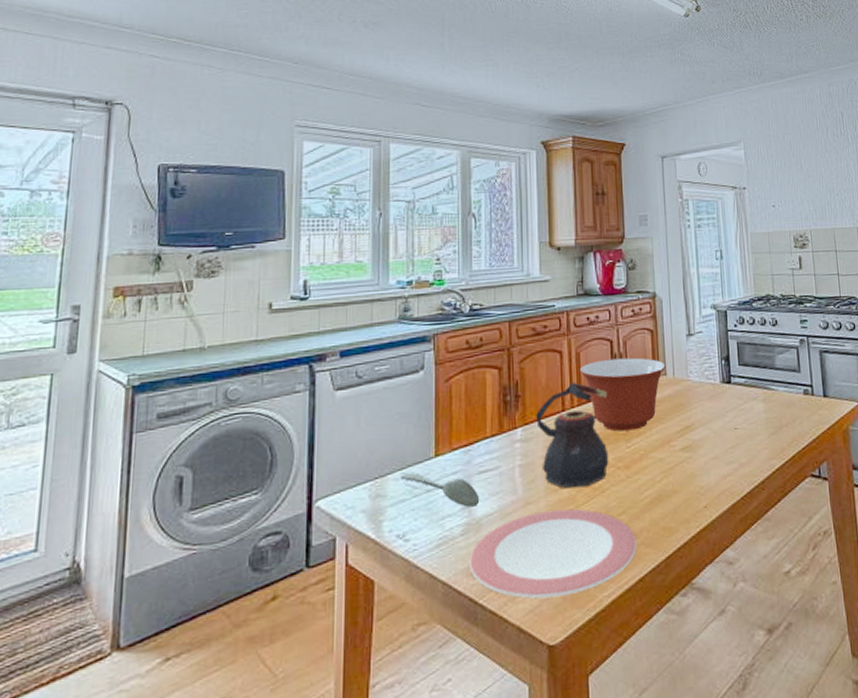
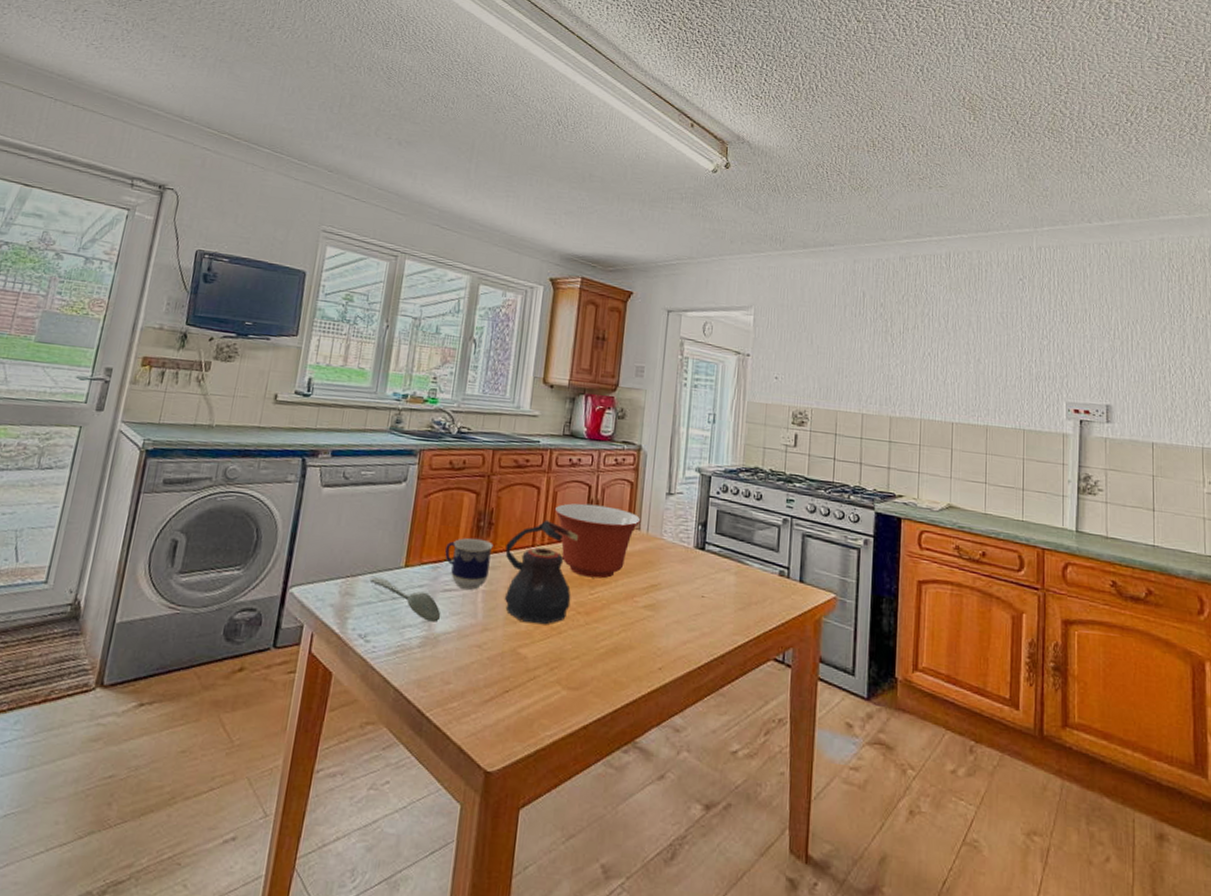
plate: present [468,508,637,599] -> none [421,639,586,727]
cup: none [475,413,523,467] -> present [445,537,493,590]

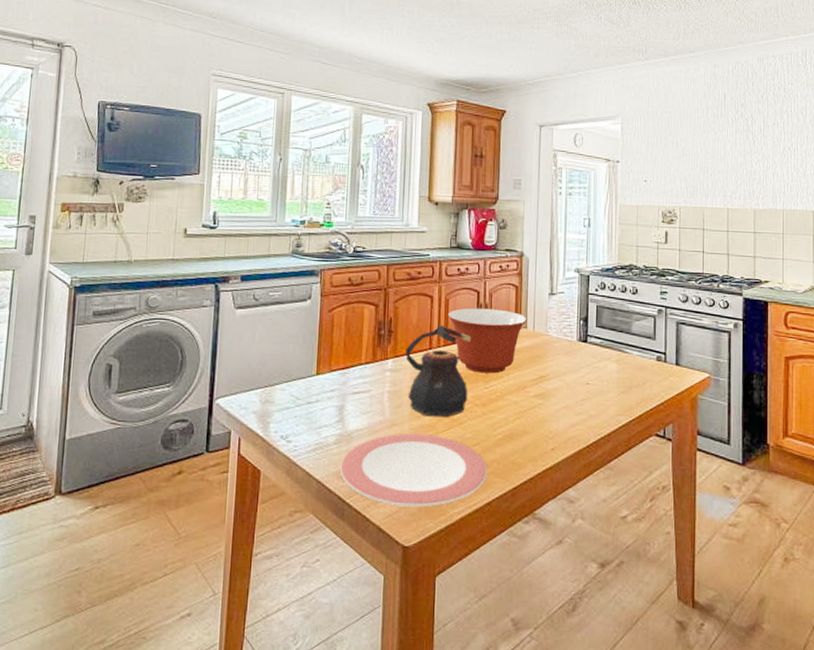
spoon: present [369,577,440,622] -> none [286,386,351,421]
plate: none [421,639,586,727] -> present [339,433,487,507]
cup: present [445,537,493,590] -> none [351,345,394,391]

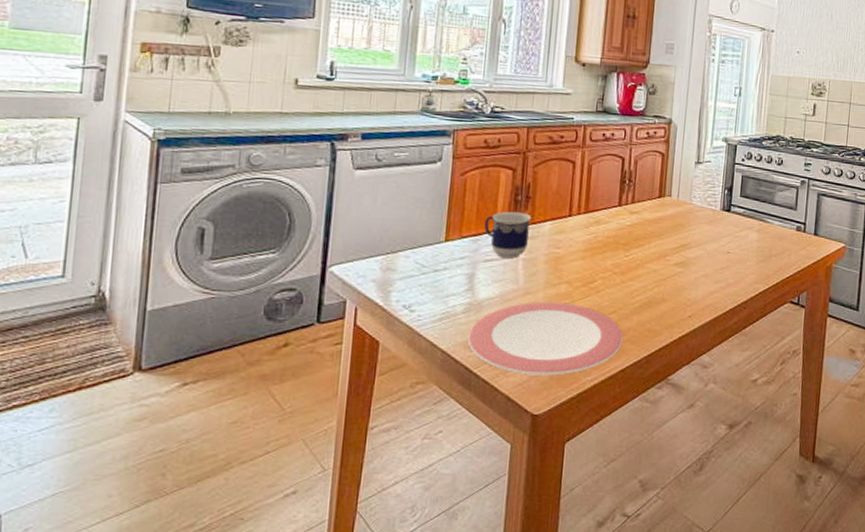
cup: none [351,345,394,391] -> present [484,211,532,259]
teapot: present [405,324,470,418] -> none [543,191,613,286]
mixing bowl: present [447,308,527,374] -> none [589,174,672,242]

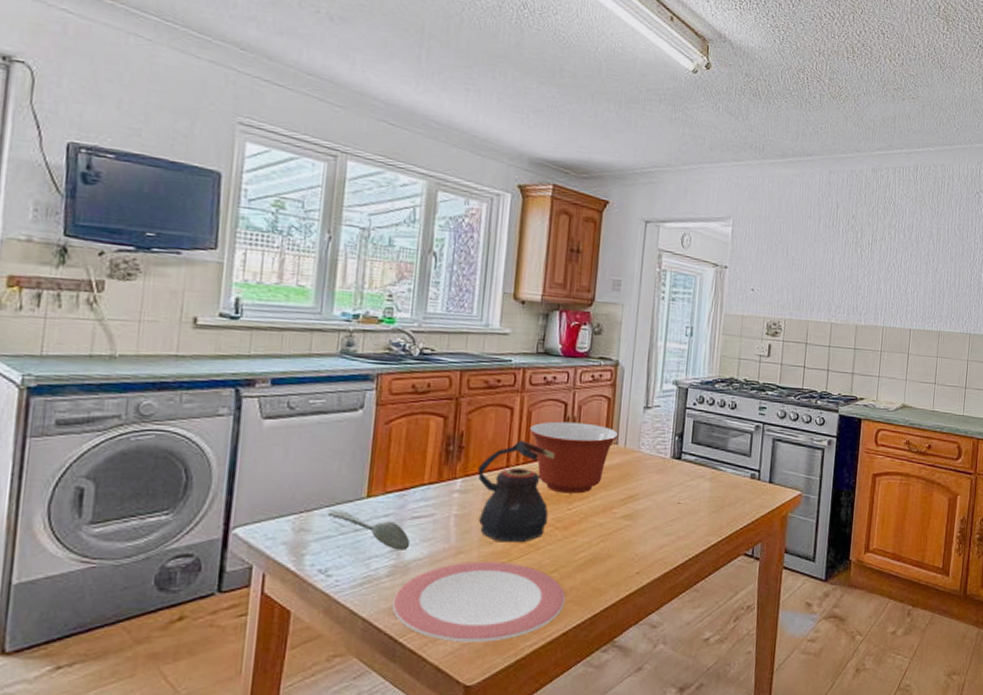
spoon: none [410,253,482,290] -> present [327,511,409,550]
cup: present [484,211,532,259] -> none [411,462,465,515]
teapot: none [543,191,613,286] -> present [478,439,554,543]
mixing bowl: none [589,174,672,242] -> present [529,421,619,494]

